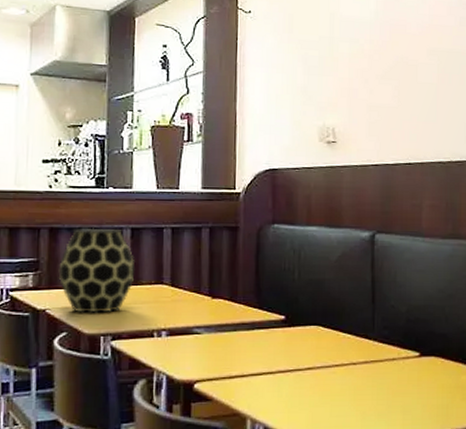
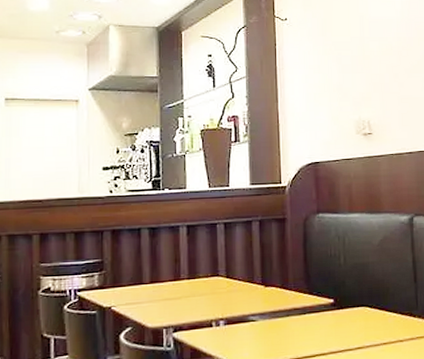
vase: present [58,228,135,313] -> none [121,227,193,308]

